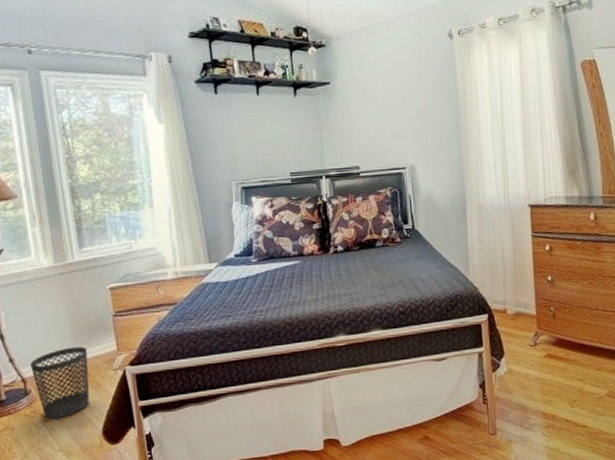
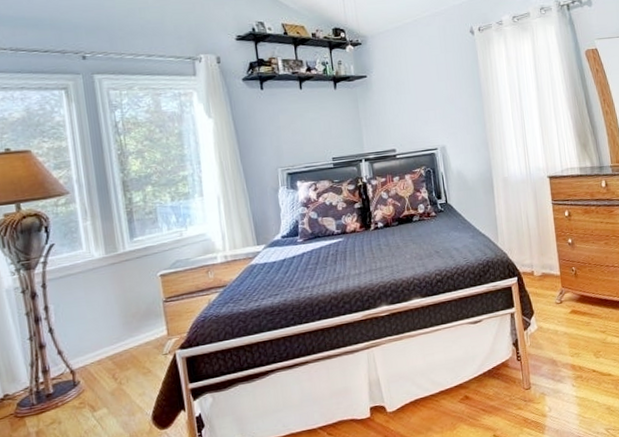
wastebasket: present [30,346,90,419] -> none [79,334,140,409]

